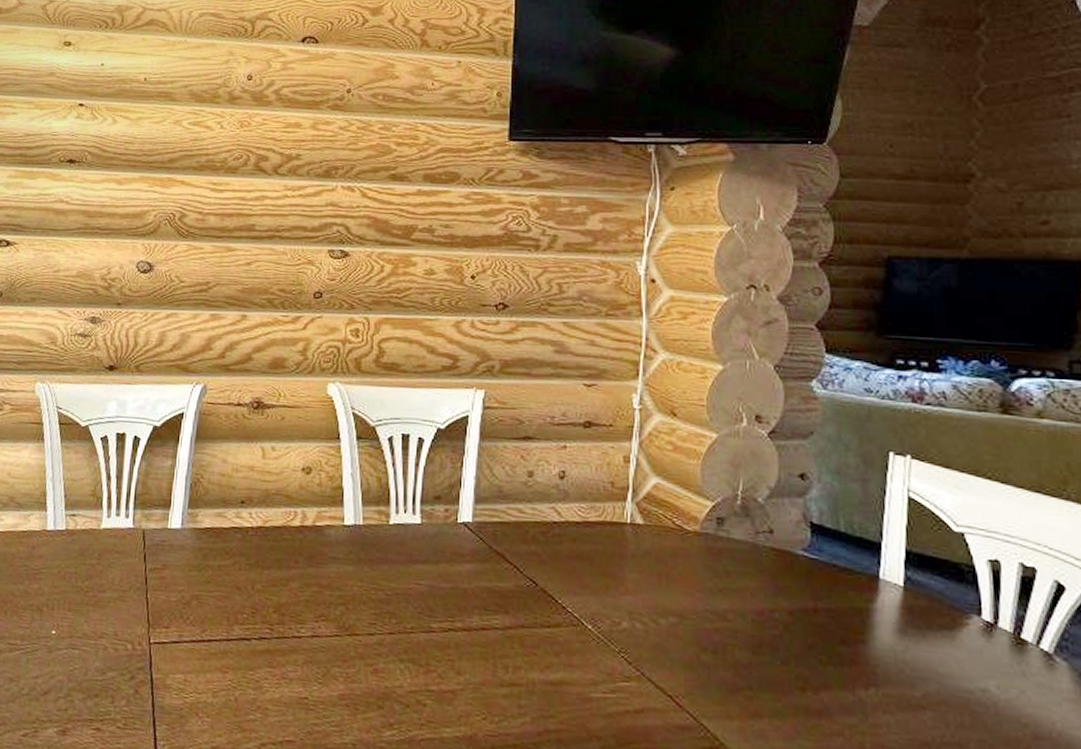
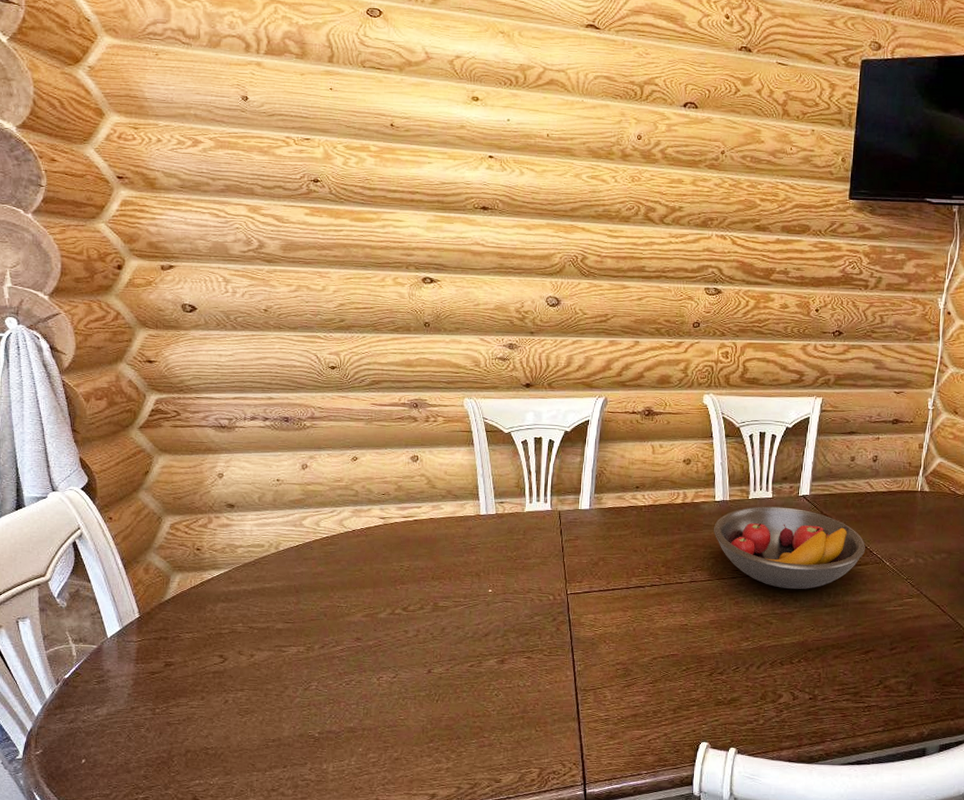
fruit bowl: none [343,534,555,658] -> present [714,506,865,590]

